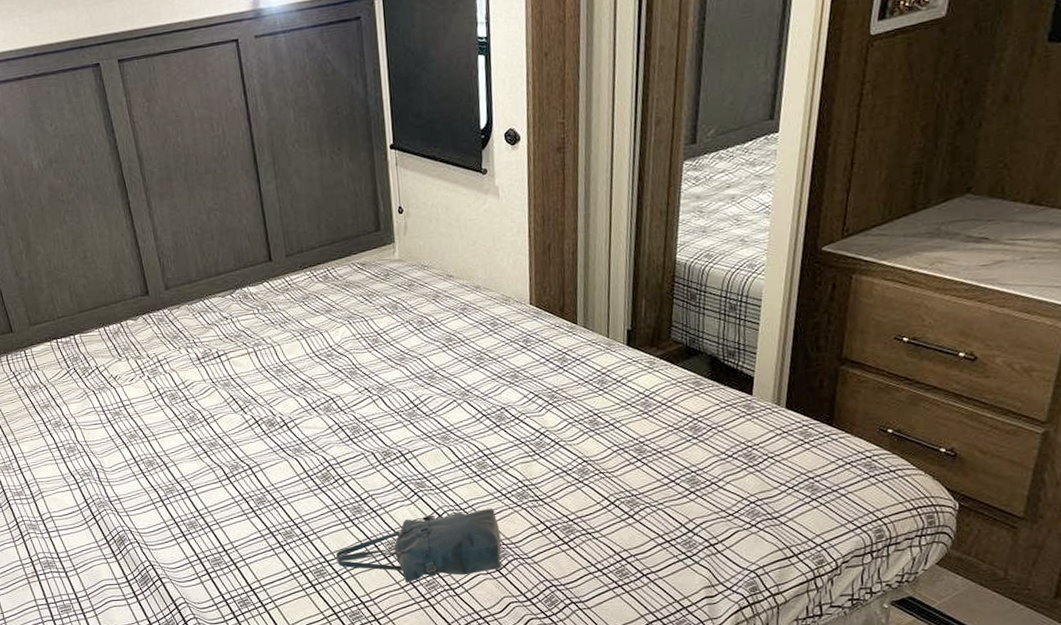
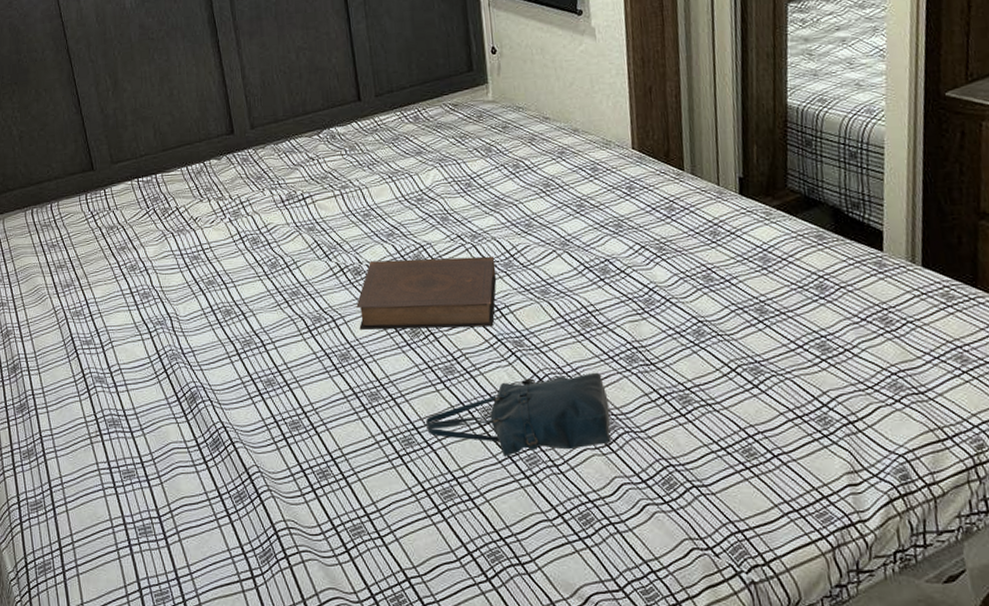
book: none [271,406,401,476] -> present [356,256,497,330]

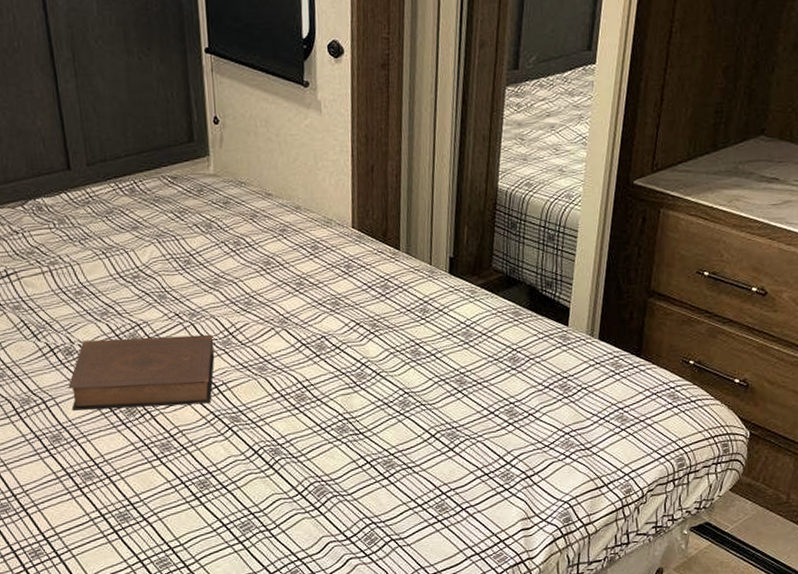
tote bag: present [426,372,612,457] -> none [142,442,321,525]

